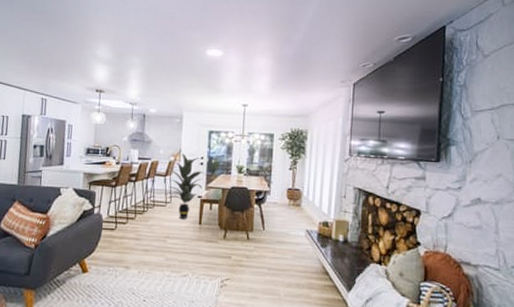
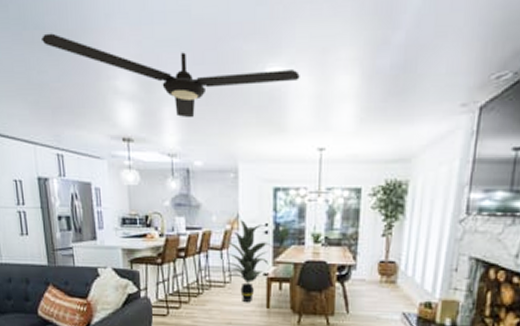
ceiling fan: none [45,16,231,79] -> present [42,33,300,118]

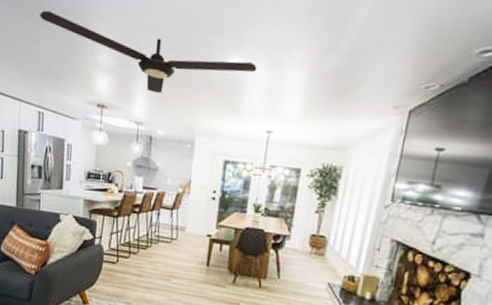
indoor plant: present [221,220,272,302] -> none [172,185,217,259]

